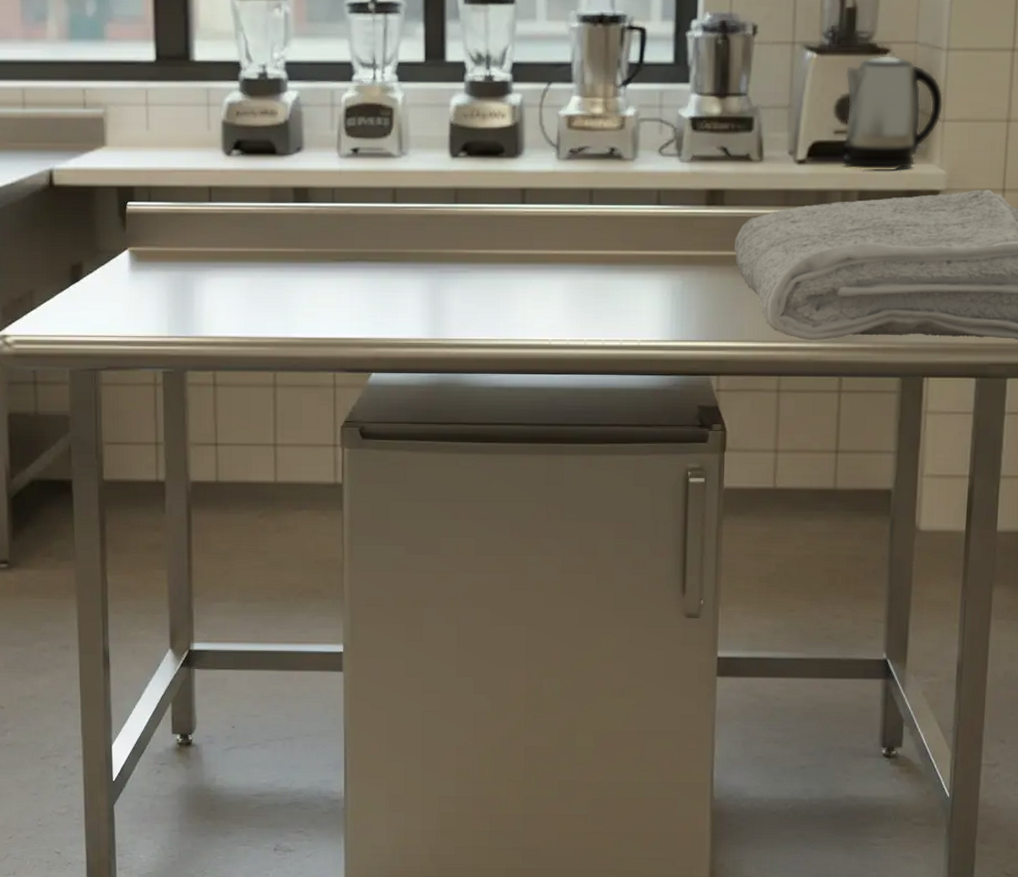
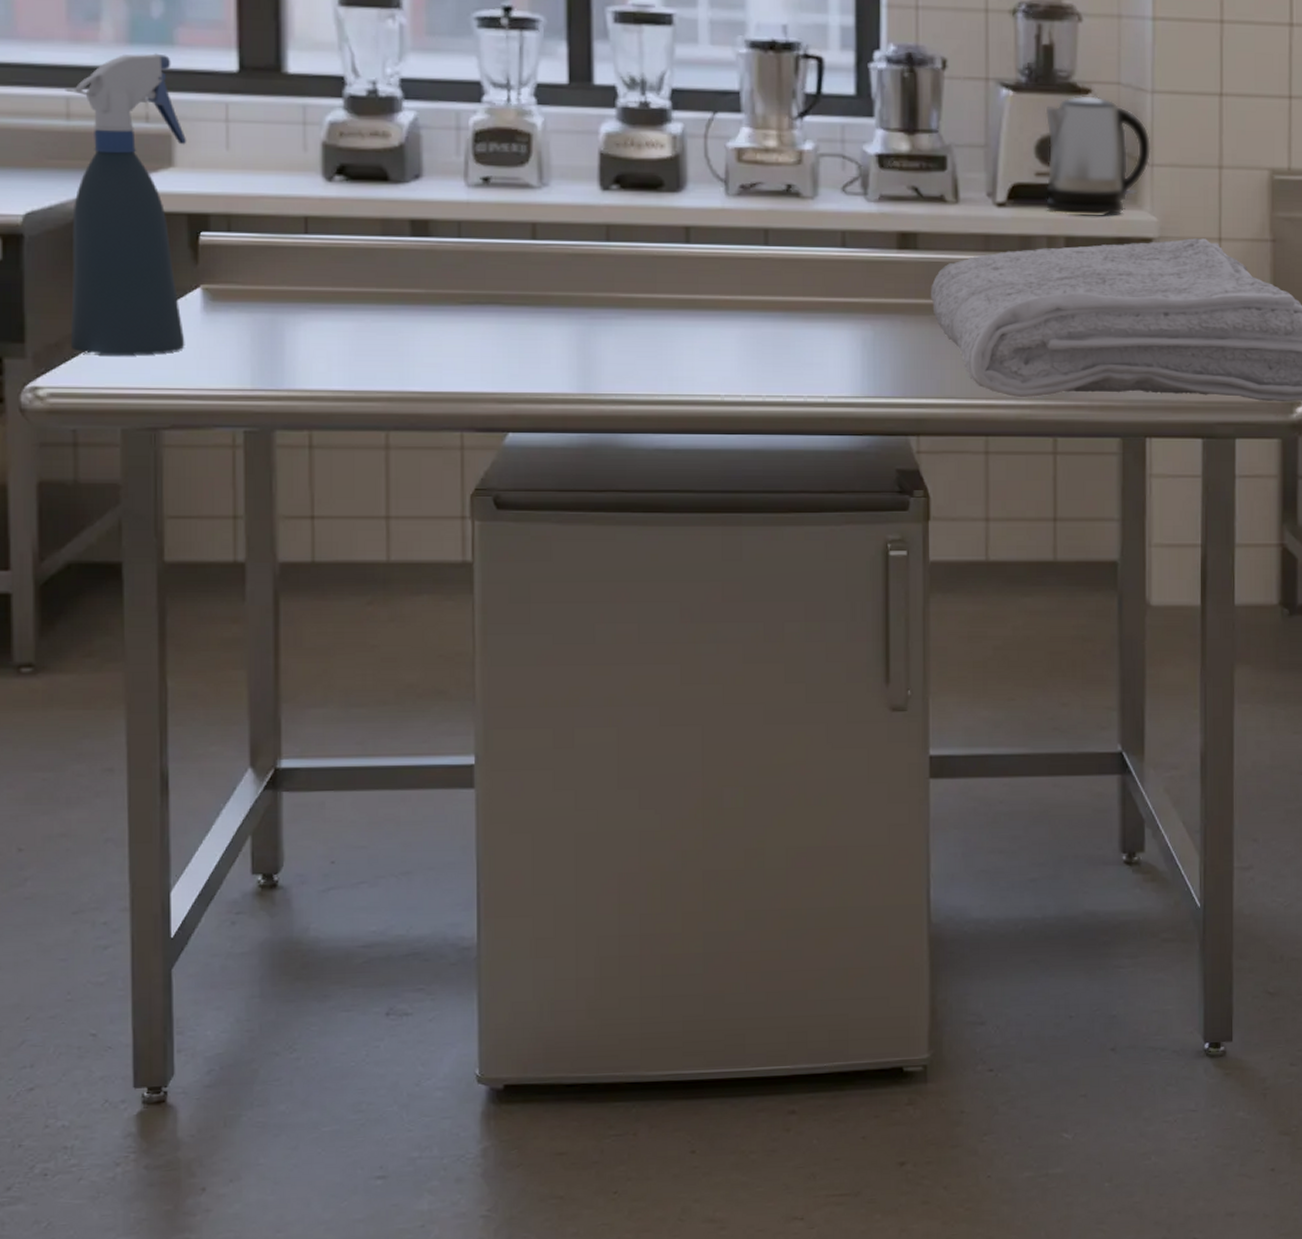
spray bottle: none [21,47,117,307] -> present [65,53,187,355]

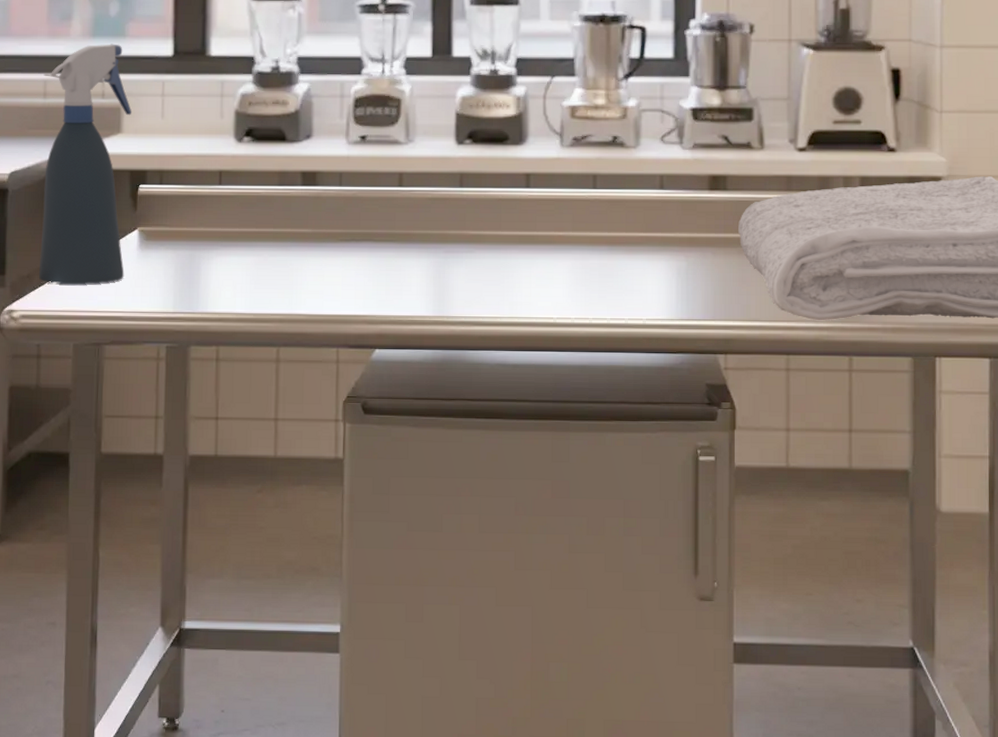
kettle: present [1045,95,1152,216] -> none [842,52,940,158]

